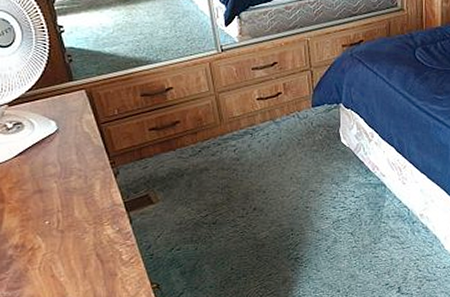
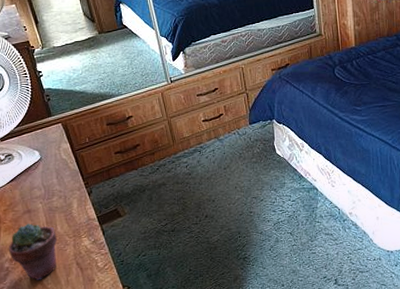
potted succulent: none [12,205,73,272] -> present [8,223,57,280]

